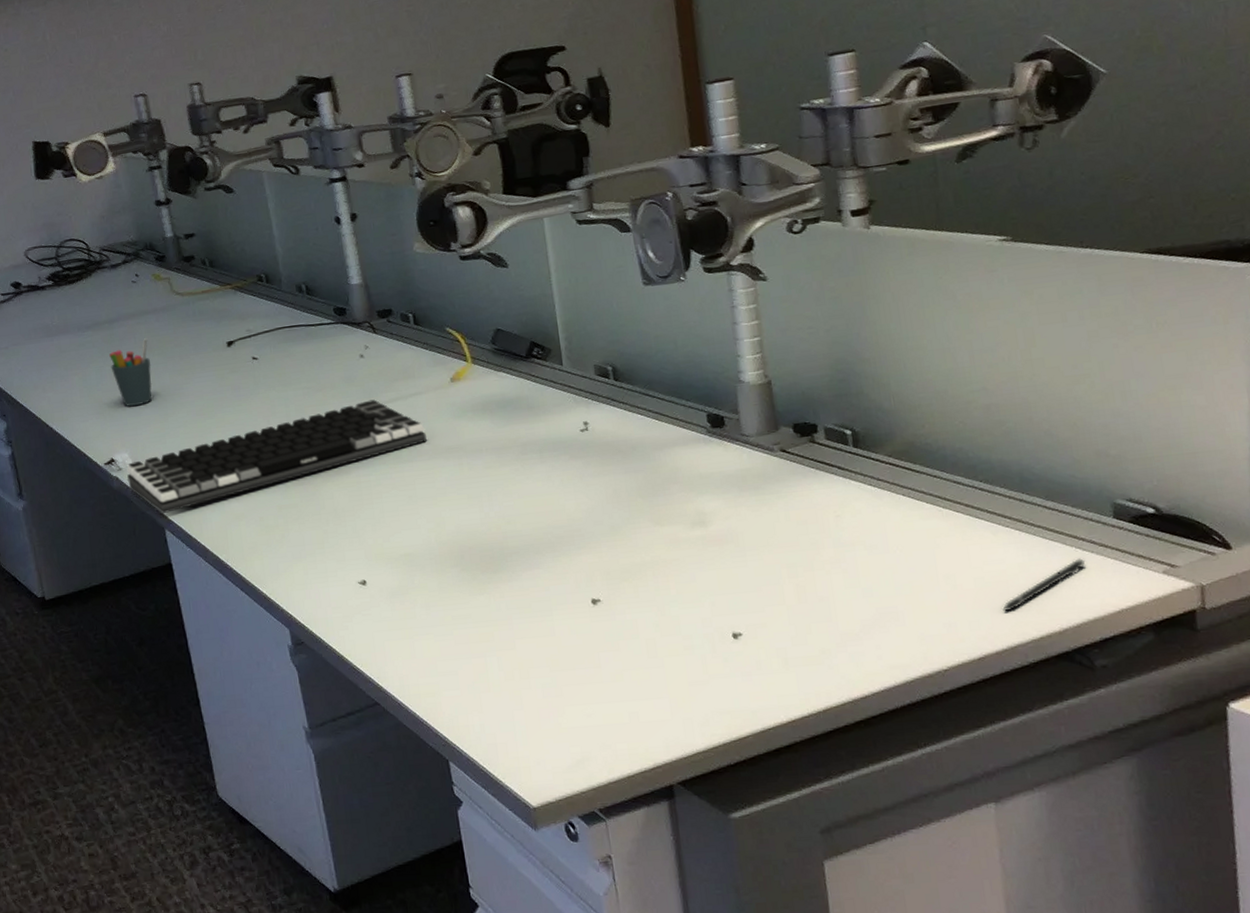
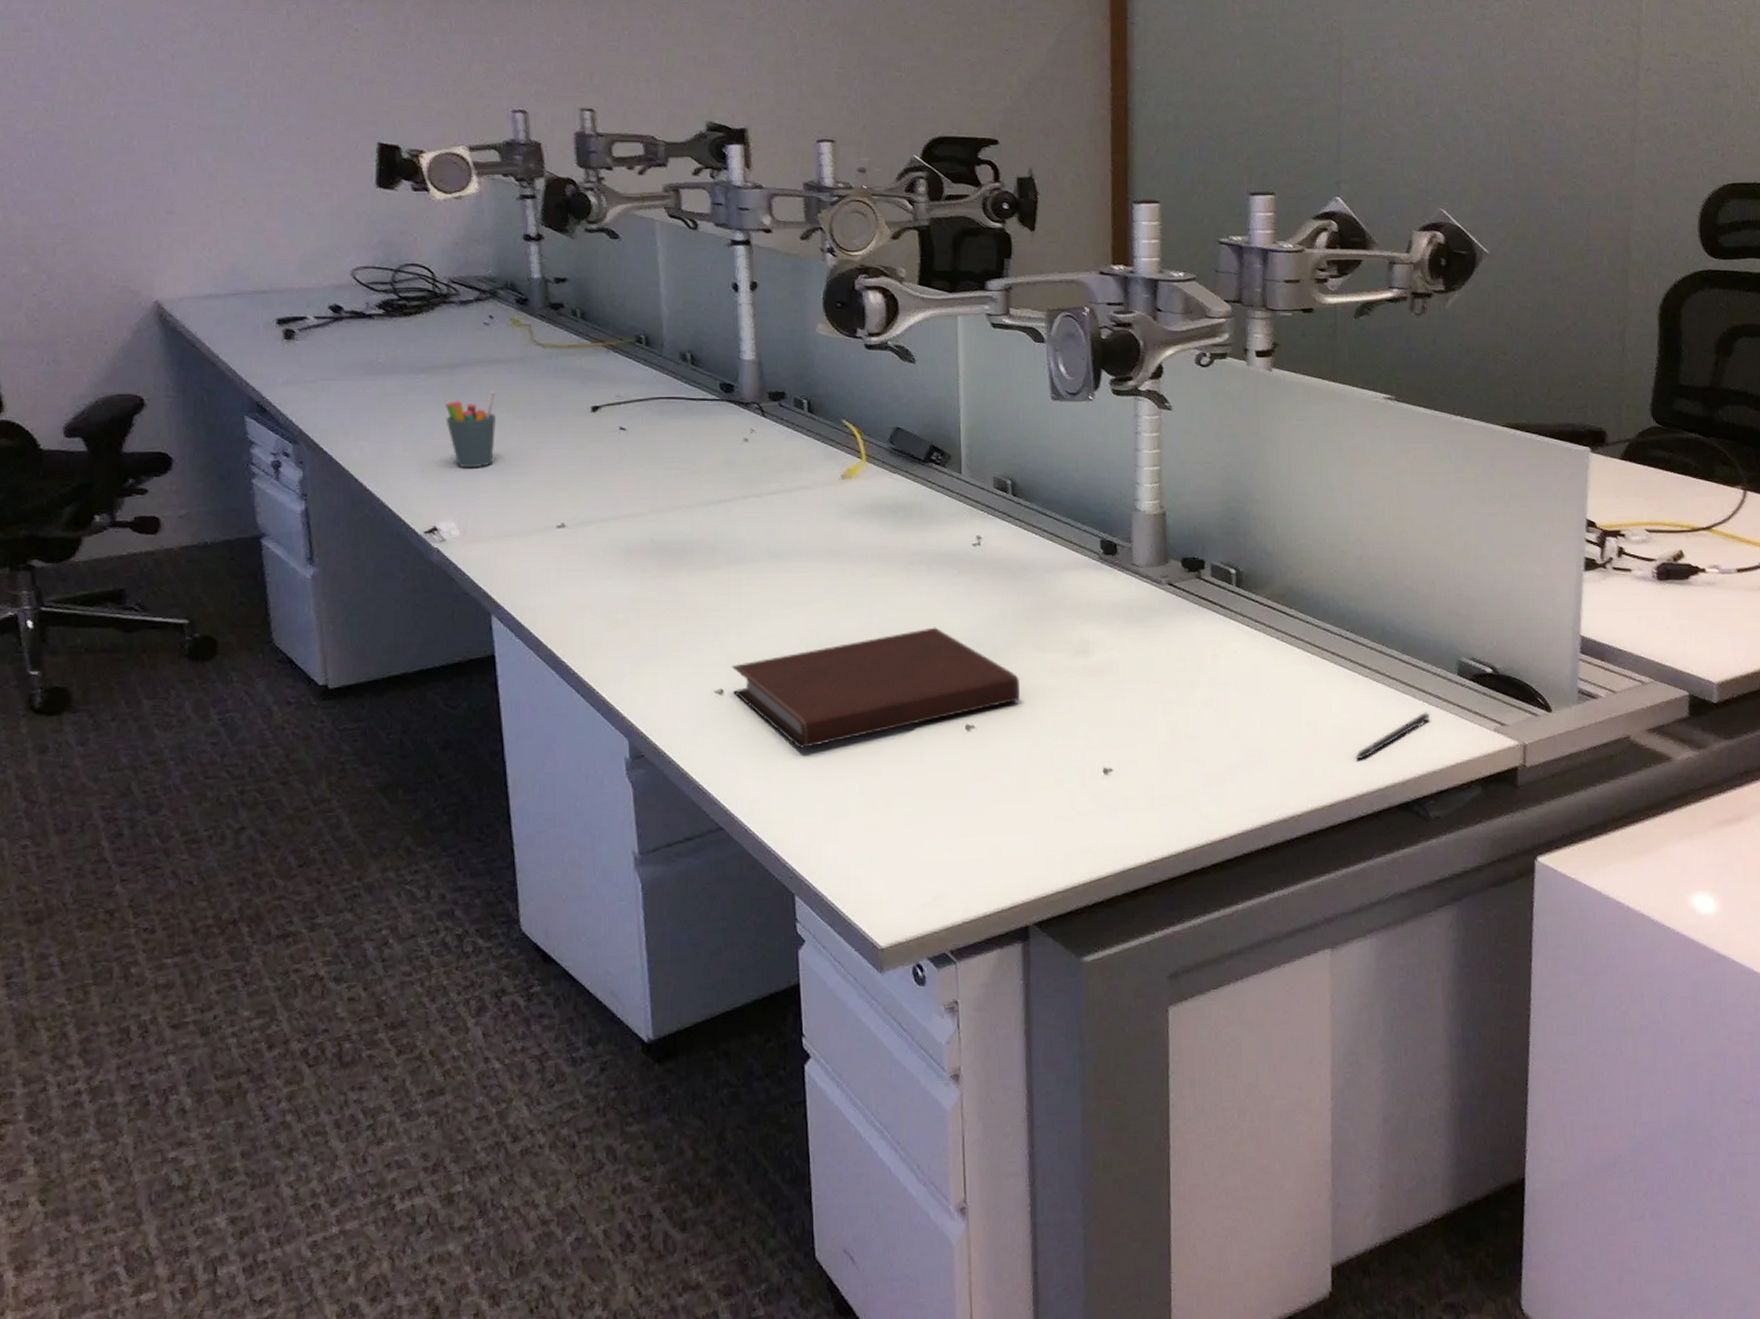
computer keyboard: present [127,399,427,513] -> none [451,489,808,596]
notebook: none [370,510,642,629] -> present [731,627,1020,749]

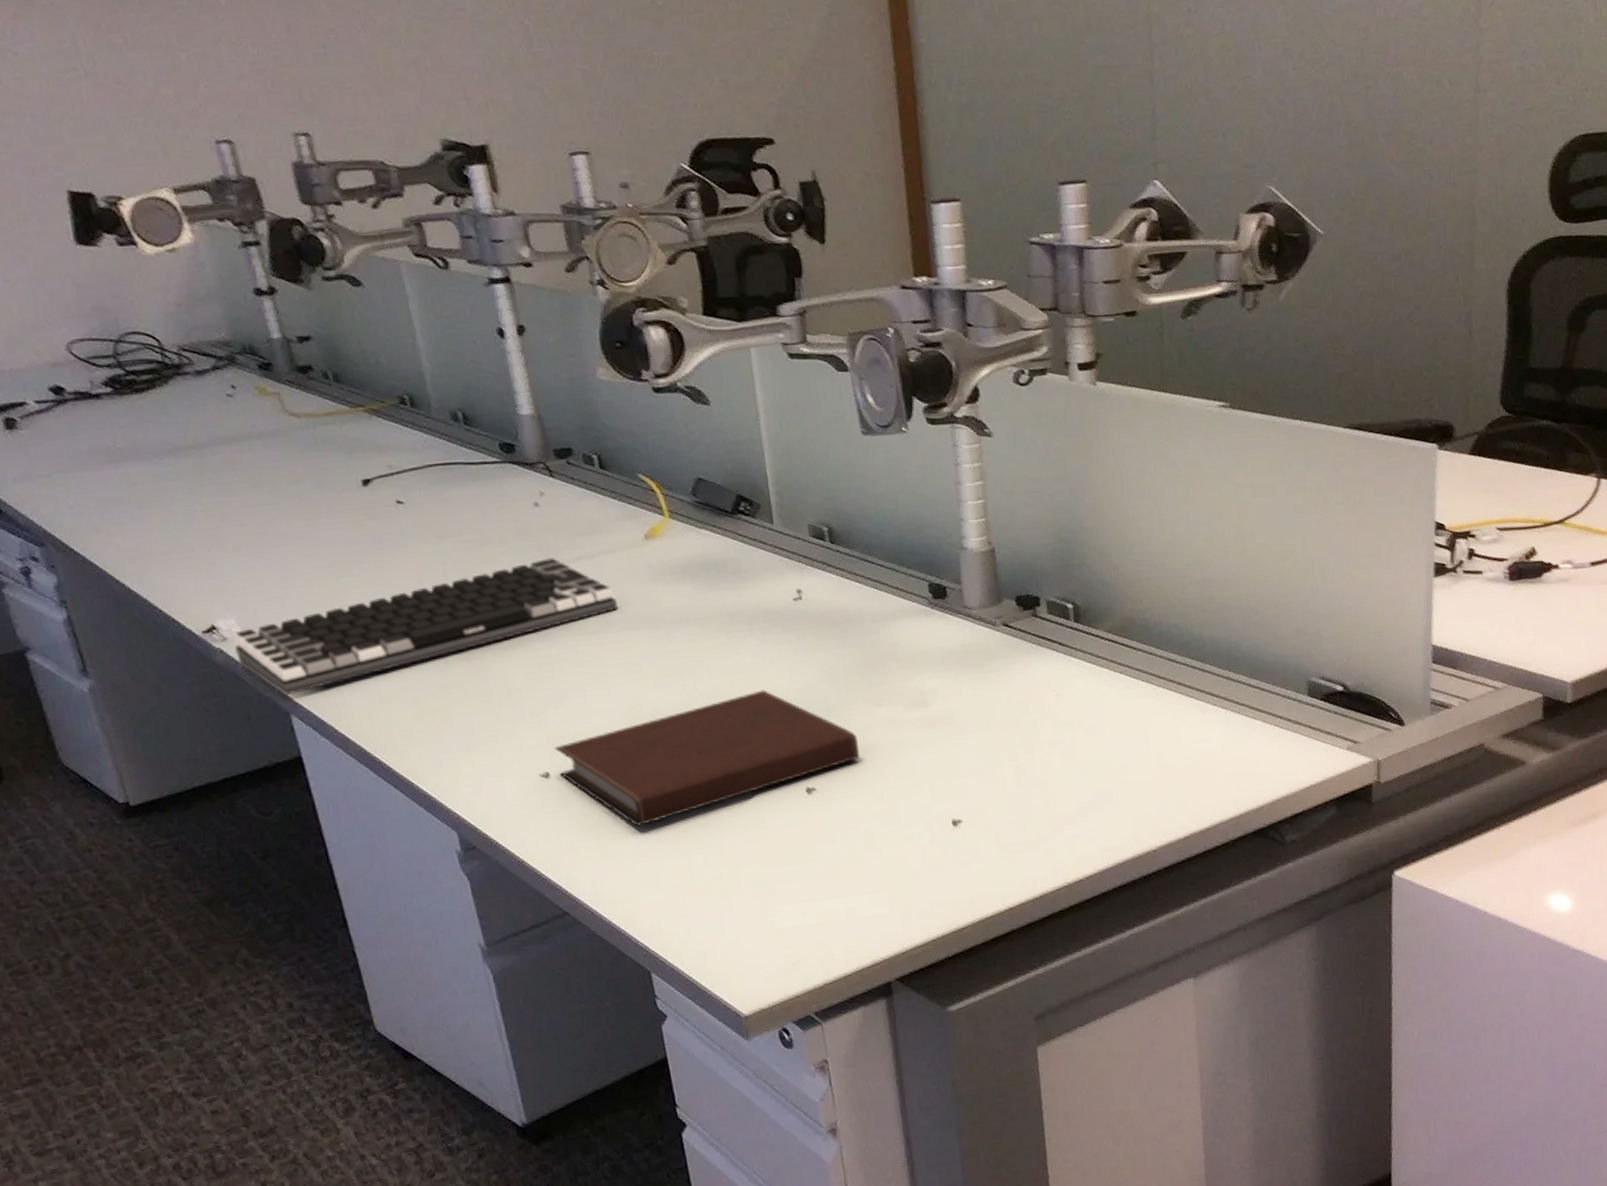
pen holder: present [446,391,497,467] -> none [200,470,264,559]
computer keyboard: none [451,489,808,596] -> present [234,558,618,695]
pen: present [1355,712,1431,760] -> none [1207,736,1282,790]

